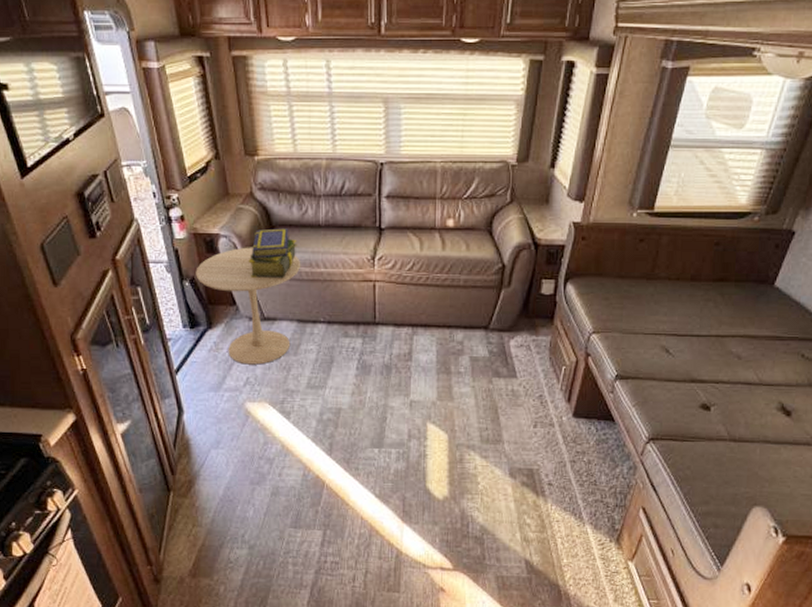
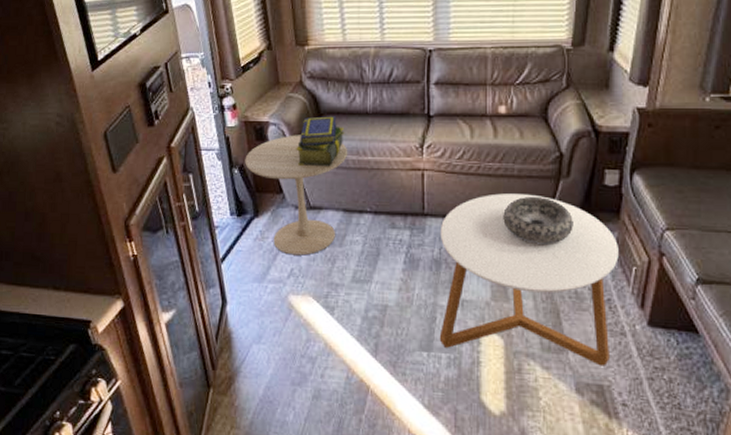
coffee table: none [389,303,551,453] -> present [439,193,619,366]
decorative bowl: none [449,305,513,349] -> present [503,197,573,245]

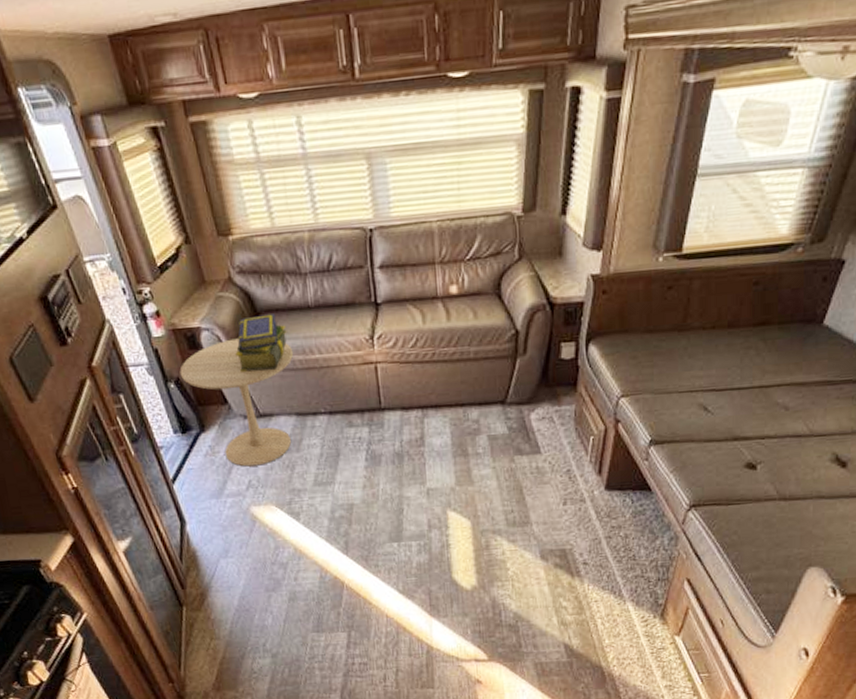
coffee table: present [439,193,619,366] -> none [399,376,577,536]
decorative bowl: present [503,197,573,245] -> none [462,378,532,426]

